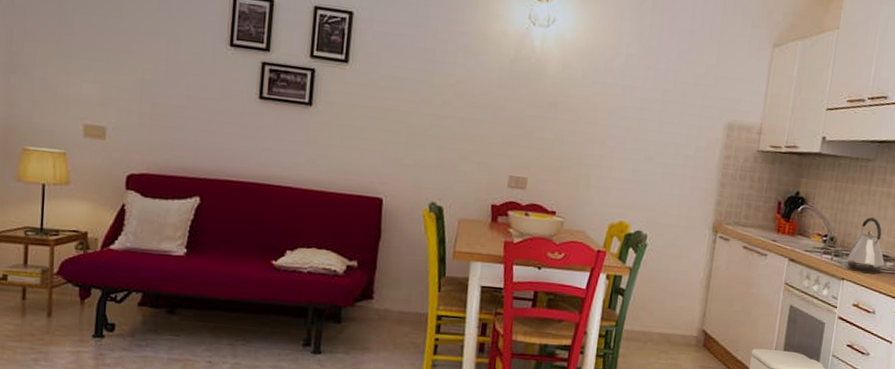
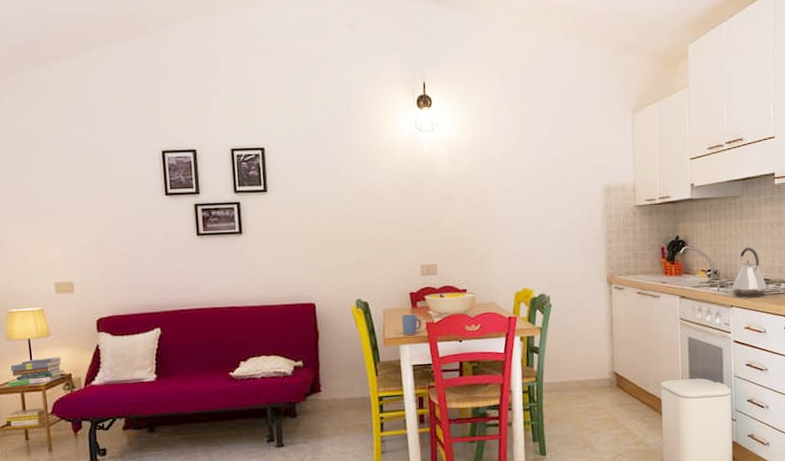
books: none [11,208,81,238] -> present [8,357,65,387]
mug: none [476,228,500,253] -> present [401,314,422,336]

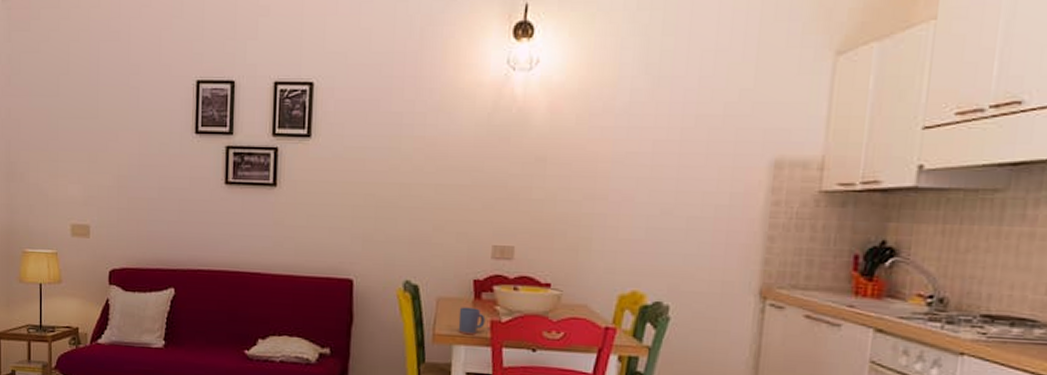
books: present [8,357,65,387] -> none [17,306,72,334]
kettle: present [732,247,767,298] -> none [966,269,1030,347]

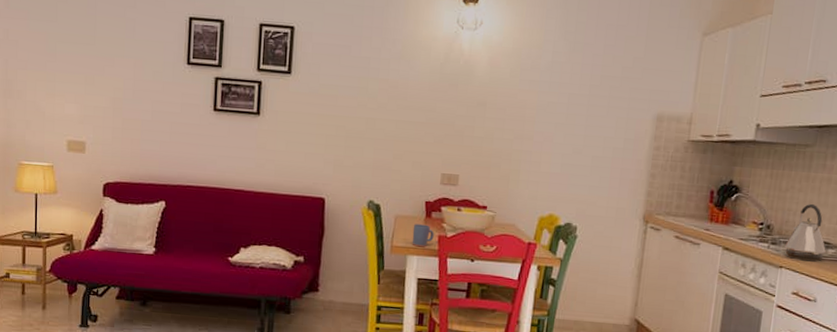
kettle: none [966,269,1030,347] -> present [784,204,826,262]

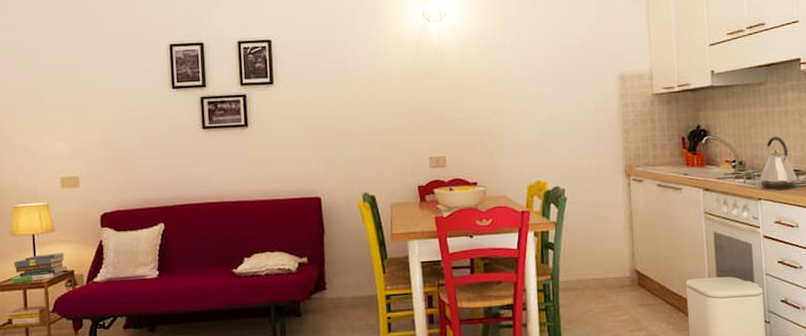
books: none [11,214,67,240] -> present [11,253,68,284]
mug: present [412,224,434,247] -> none [409,208,431,231]

